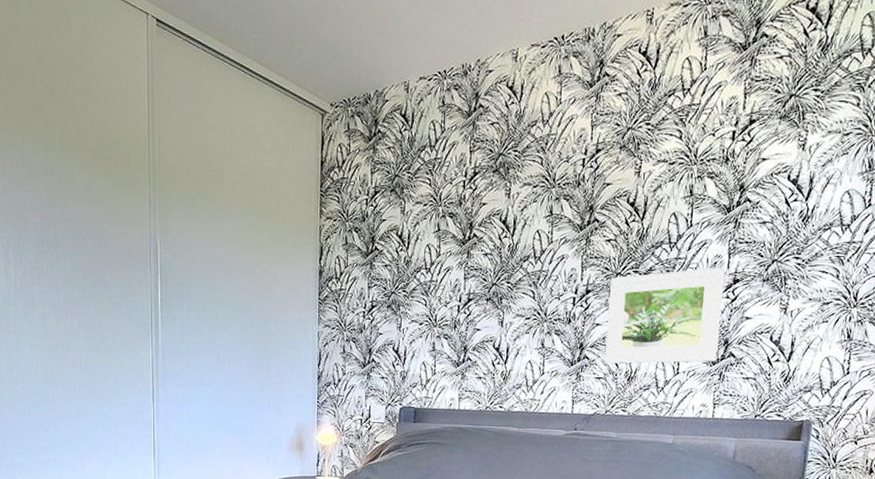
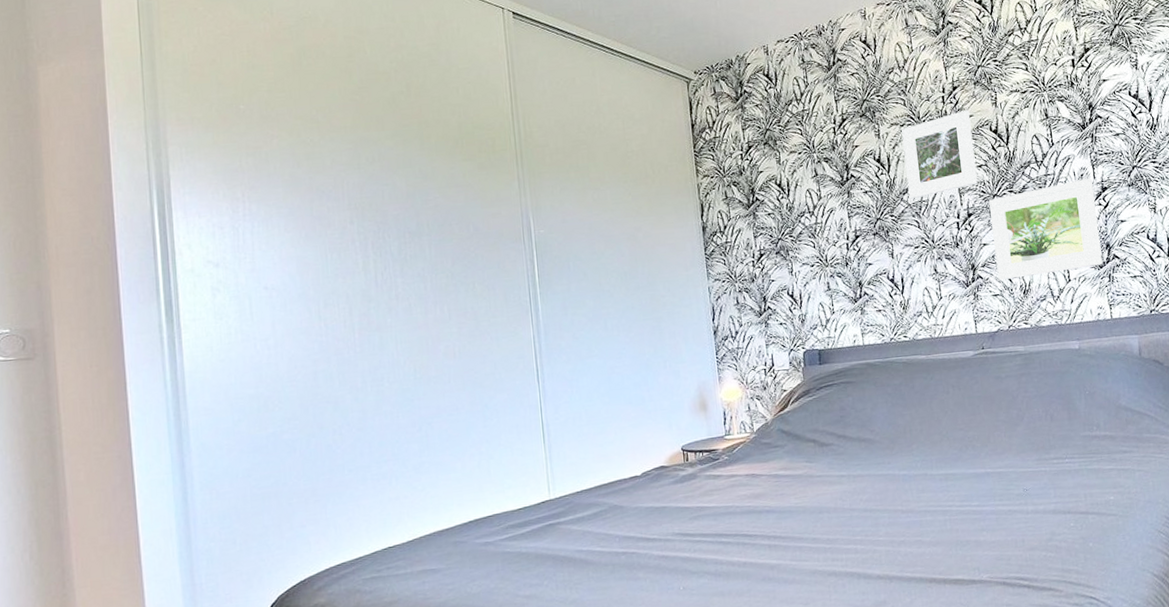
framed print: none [529,177,609,268] -> present [901,110,978,199]

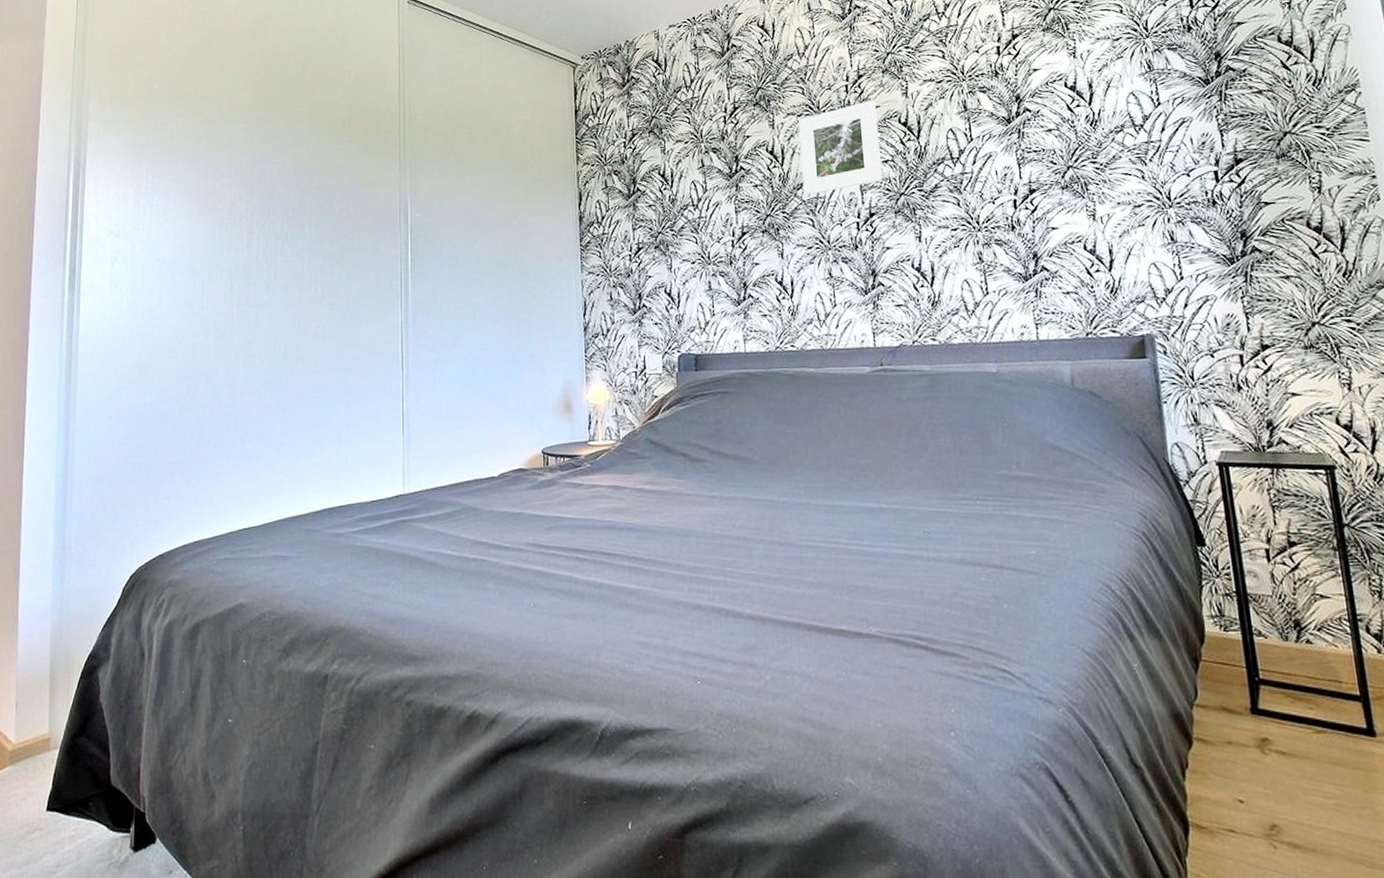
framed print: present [988,177,1103,281] -> none [894,178,1029,290]

